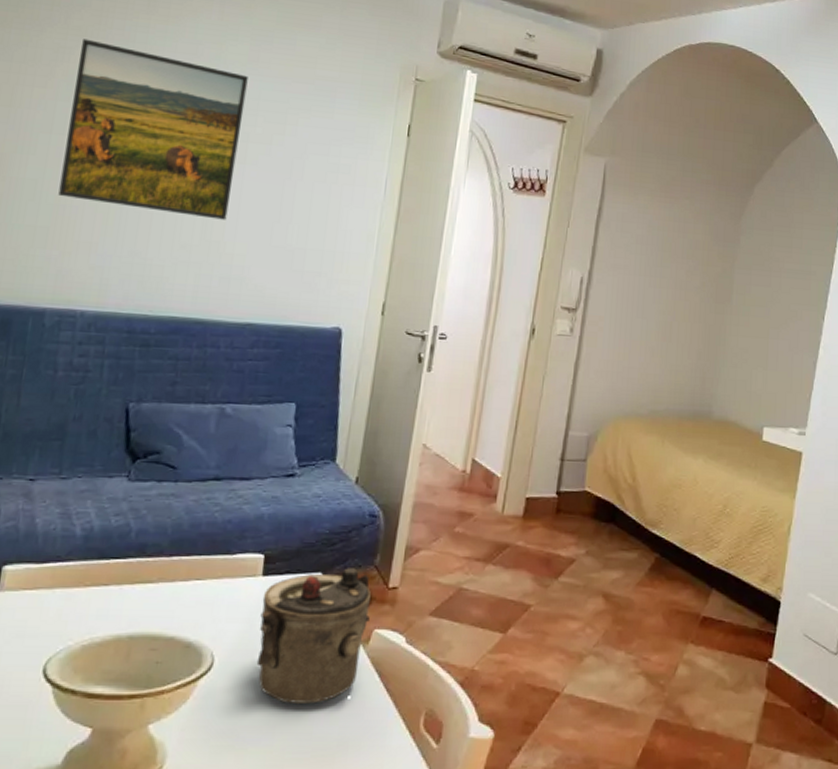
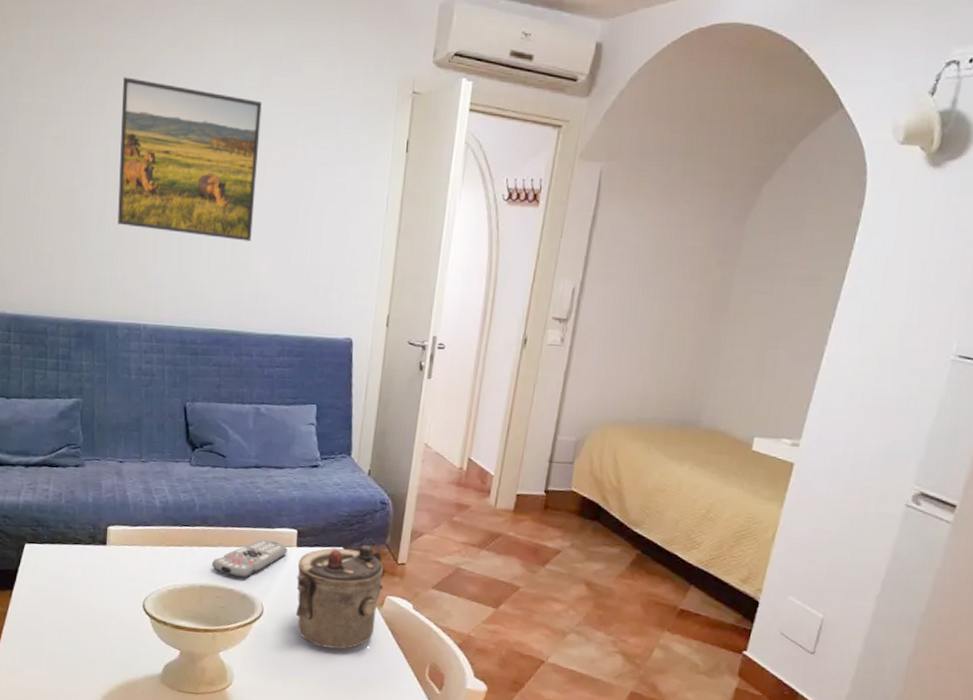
remote control: none [146,569,251,621] -> present [211,539,288,578]

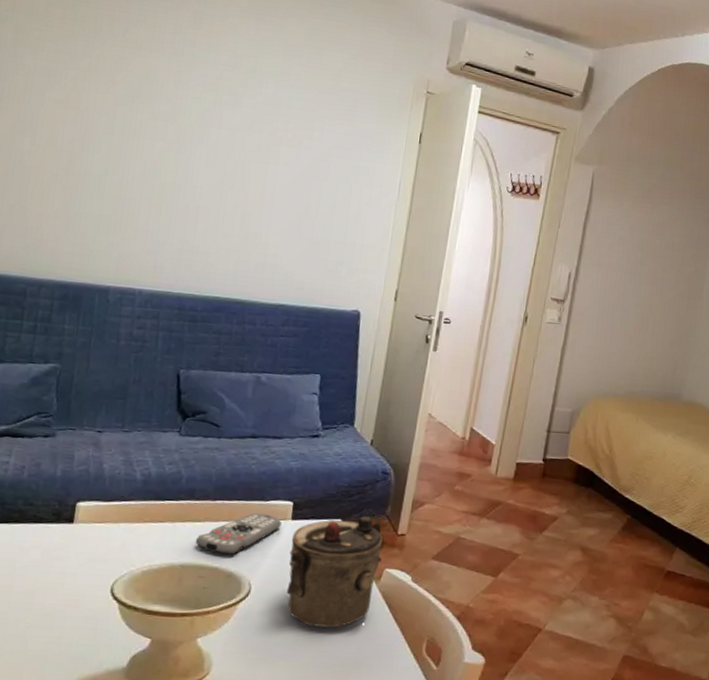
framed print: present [118,77,262,241] -> none [119,51,281,214]

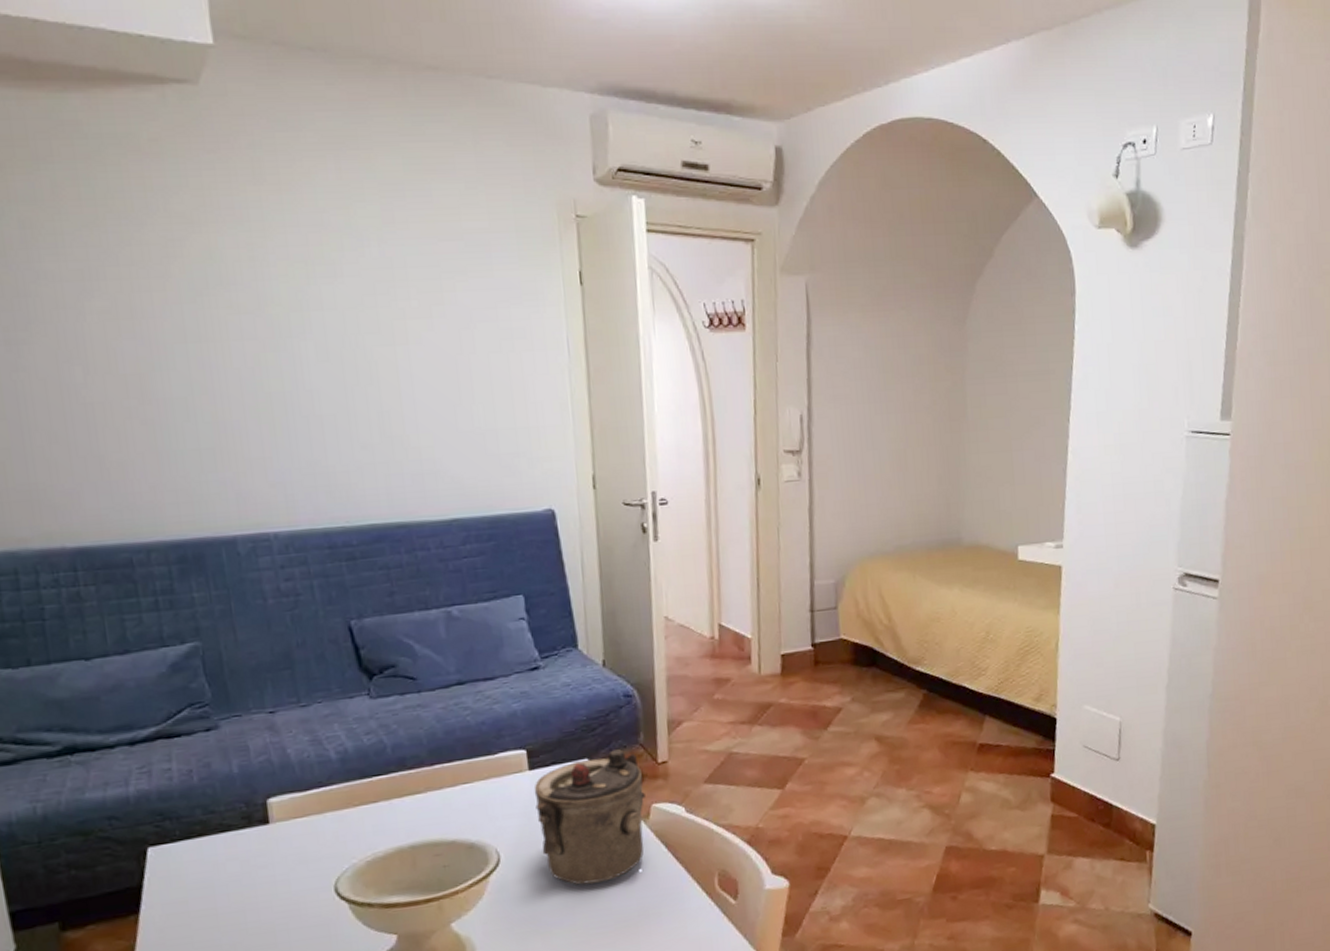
remote control: present [195,513,282,555] -> none [420,769,518,826]

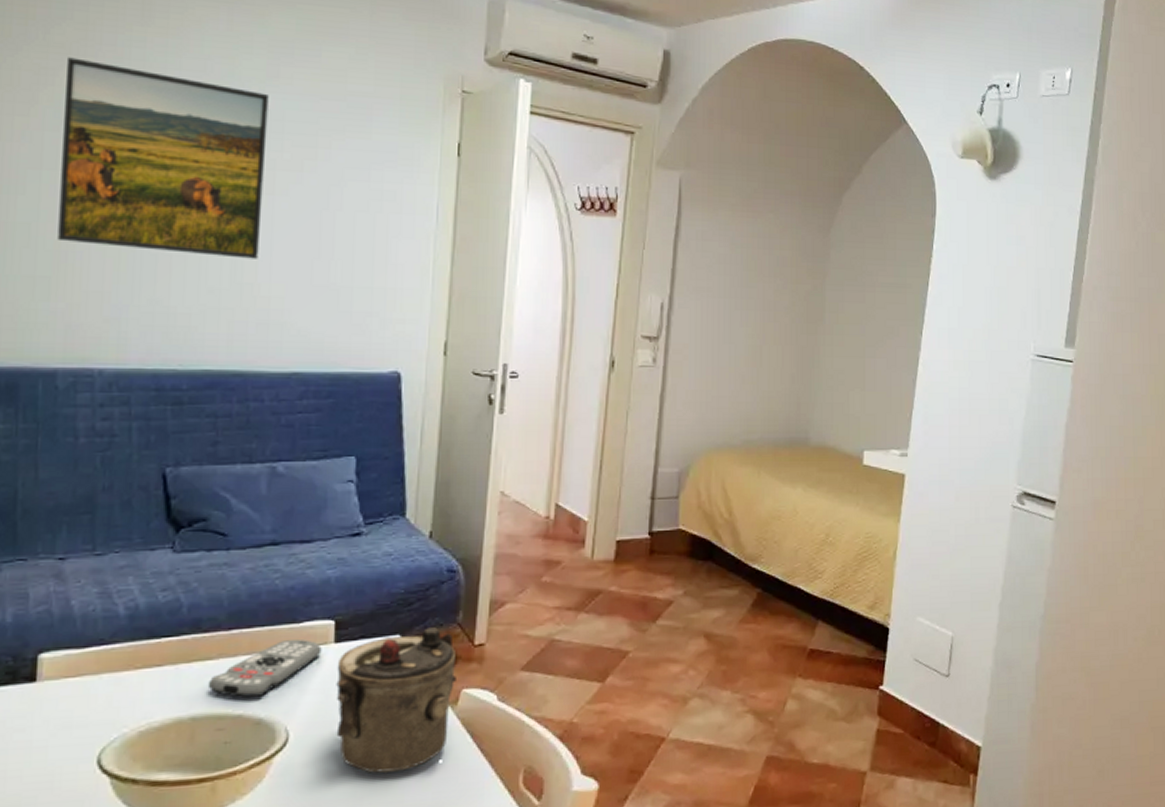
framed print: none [191,226,403,413] -> present [58,57,269,259]
remote control: none [420,769,518,826] -> present [207,638,322,698]

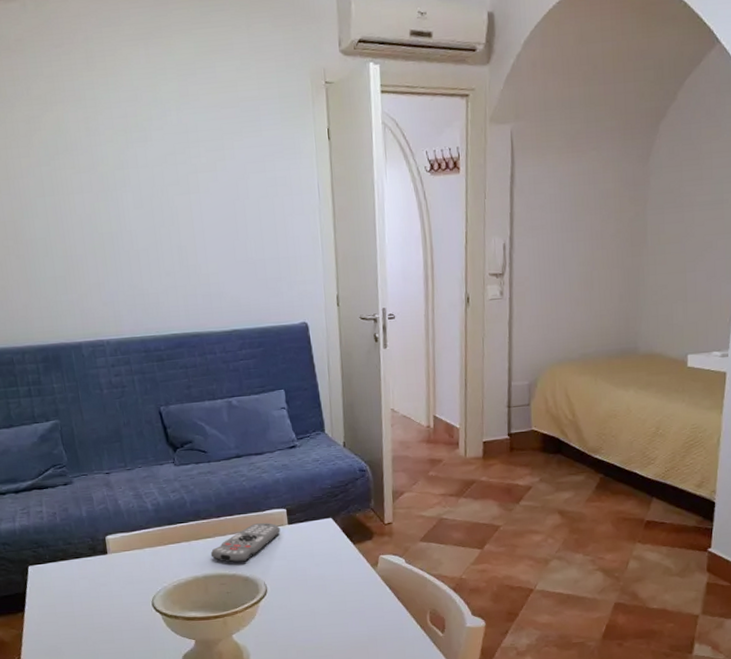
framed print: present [58,57,269,259] -> none [45,105,196,249]
teapot: present [336,627,457,773] -> none [291,512,375,613]

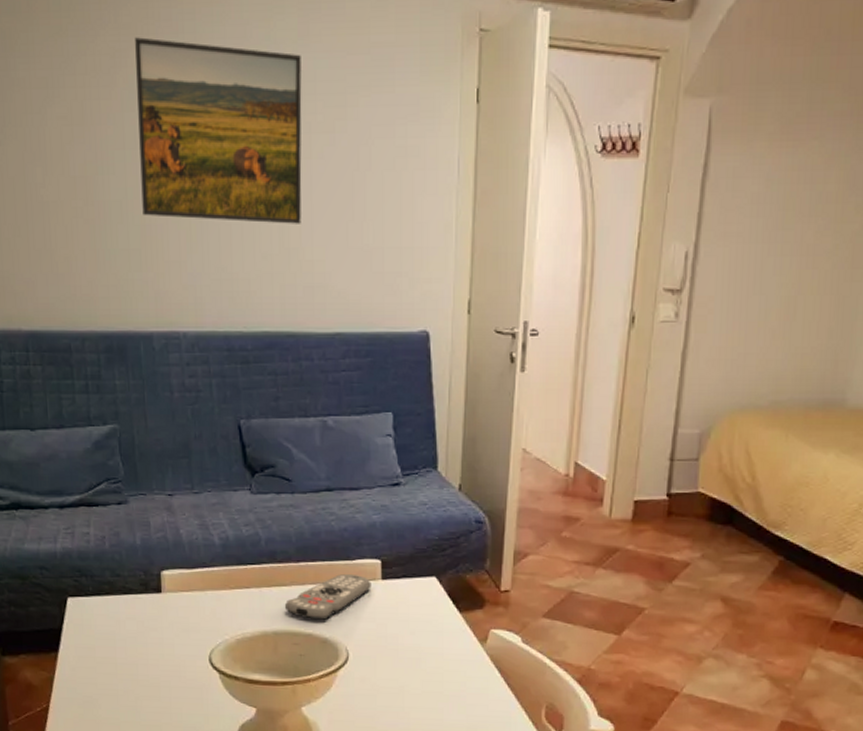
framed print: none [45,105,196,249] -> present [135,37,302,224]

